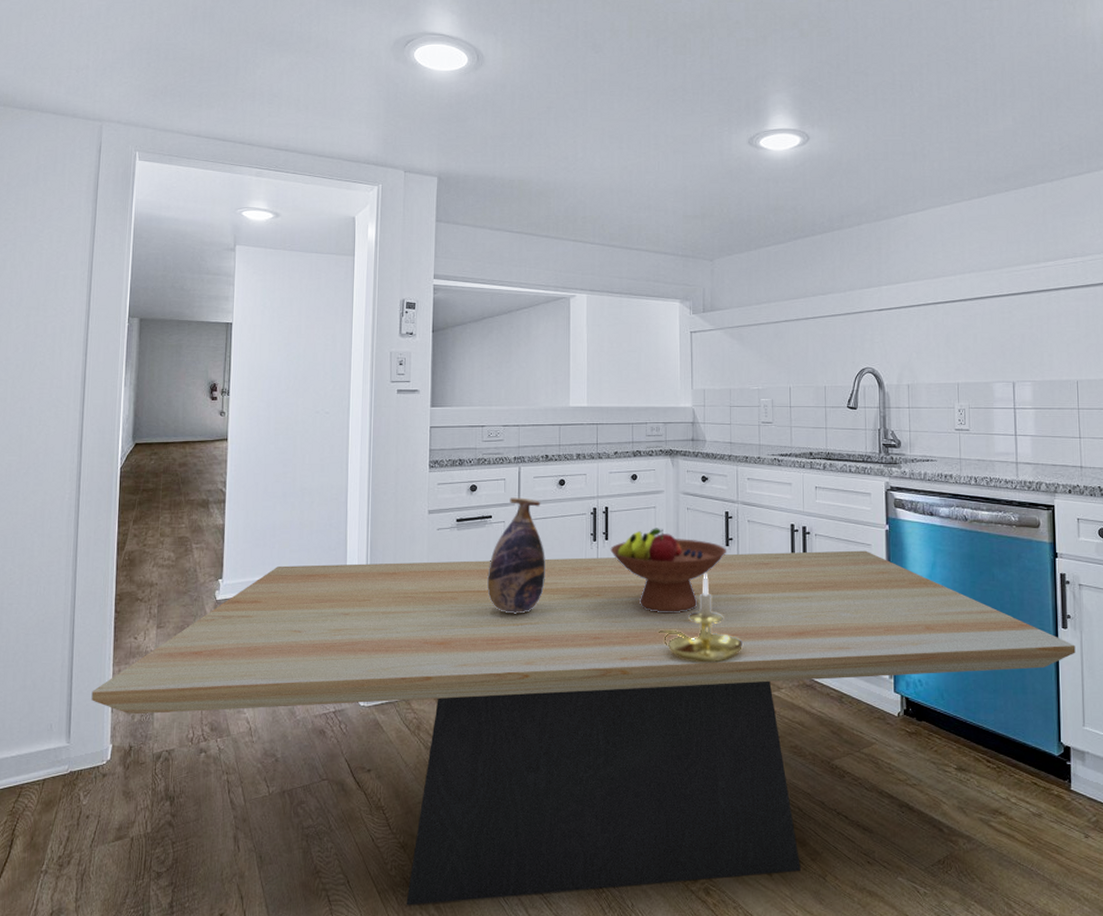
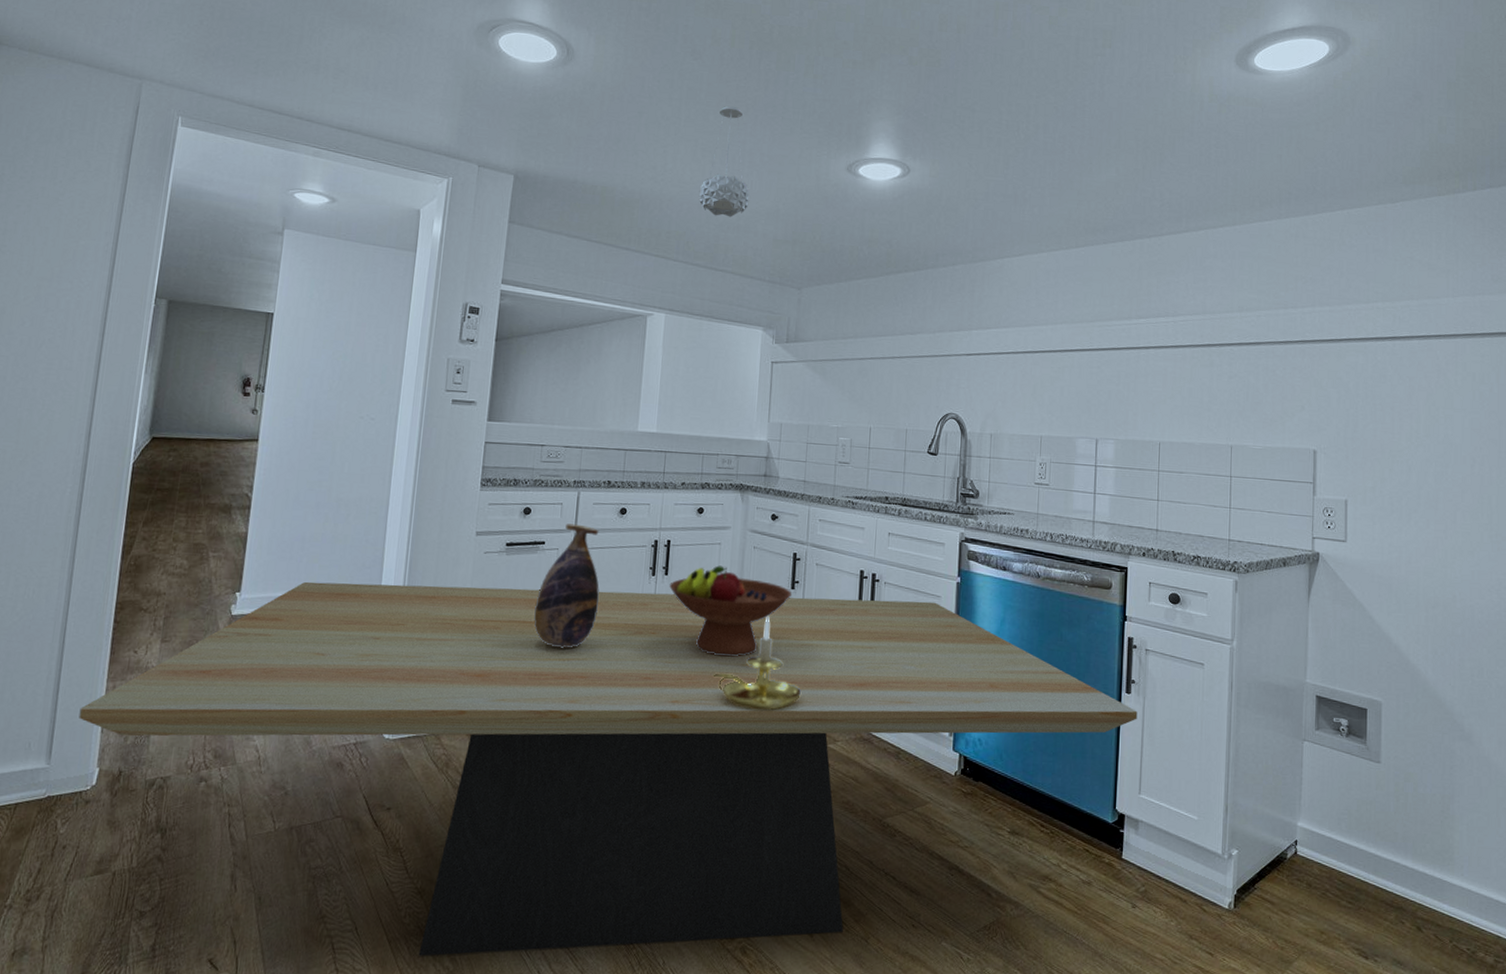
pendant light: none [609,93,657,198] -> present [698,105,750,217]

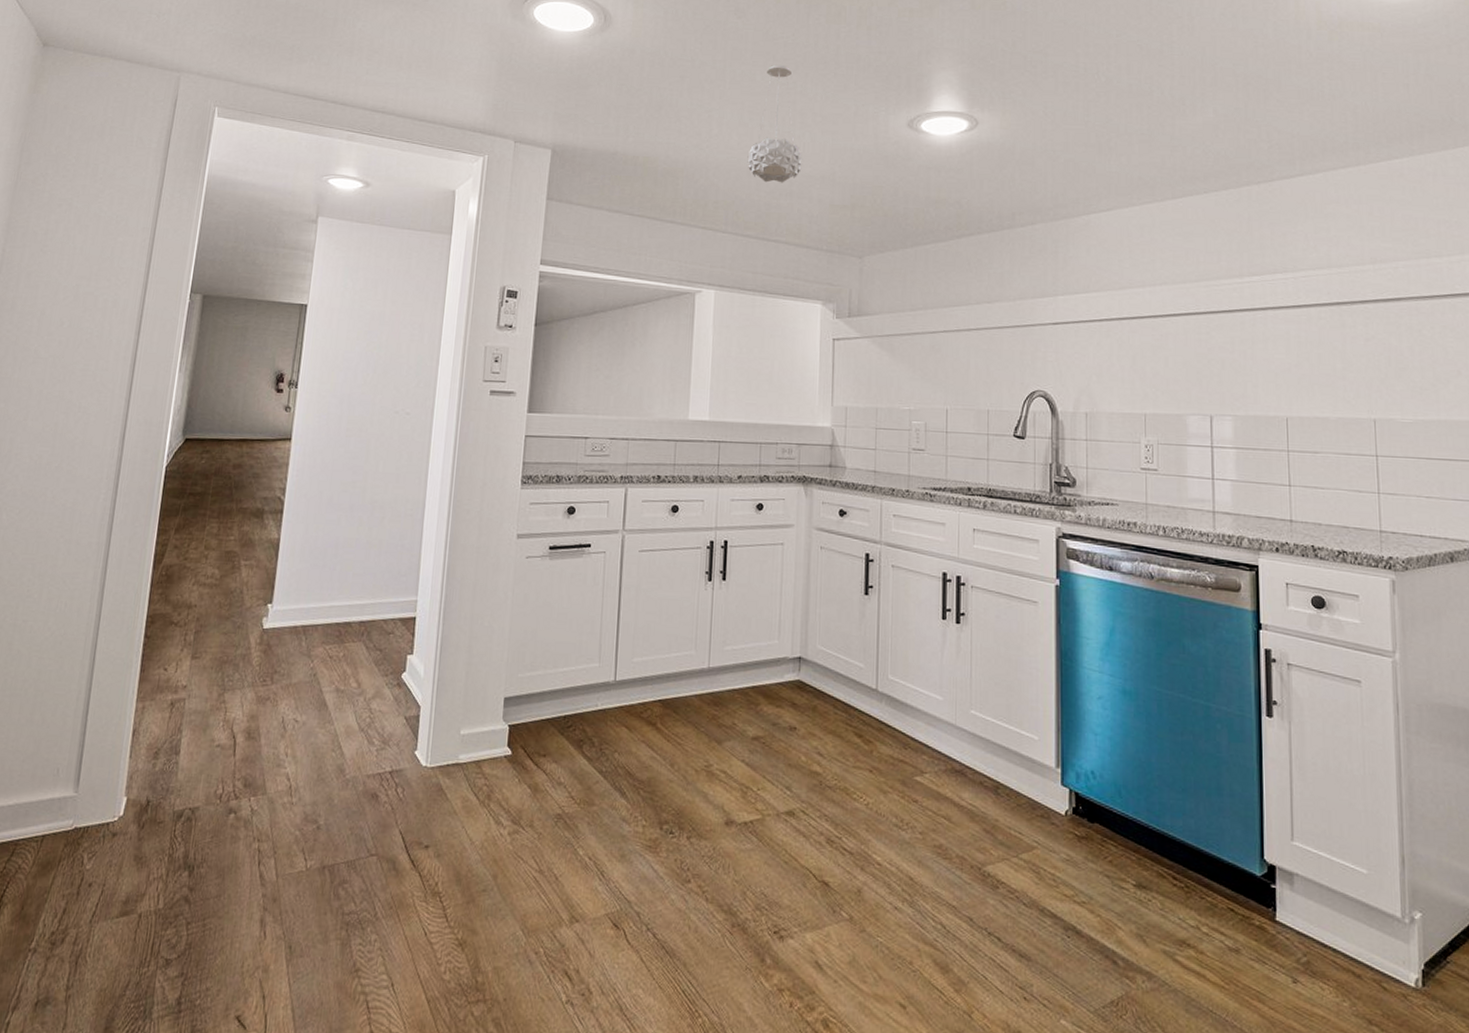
dining table: present [78,581,1138,957] -> none [107,591,1283,1020]
vase: present [533,523,600,648] -> none [580,524,651,664]
fruit bowl: present [669,565,792,657] -> none [728,568,866,673]
candle holder: present [713,617,802,710] -> none [779,627,882,735]

